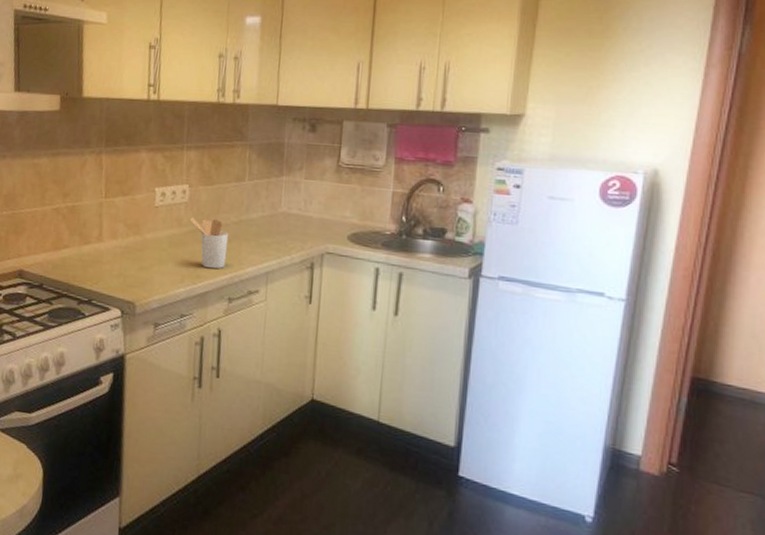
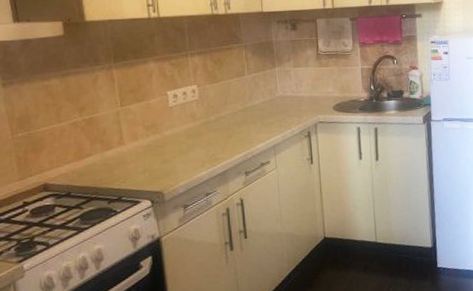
utensil holder: present [189,218,229,269] -> none [202,109,239,151]

